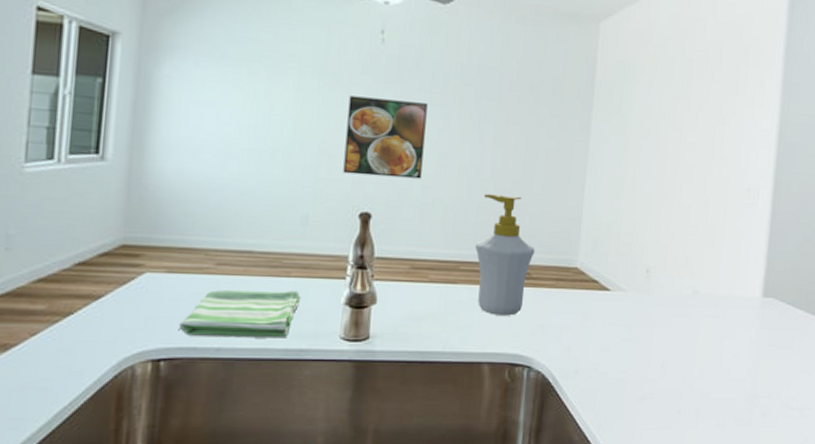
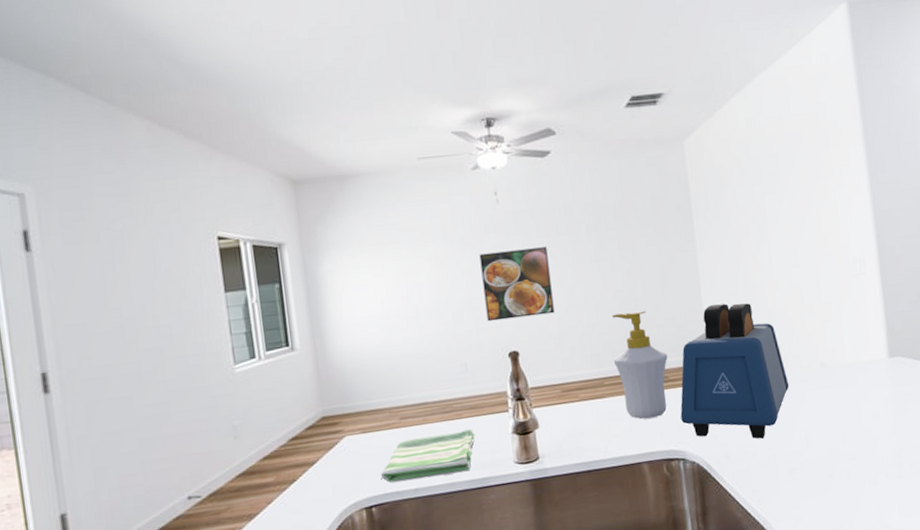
toaster: none [535,204,657,359] -> present [680,303,790,439]

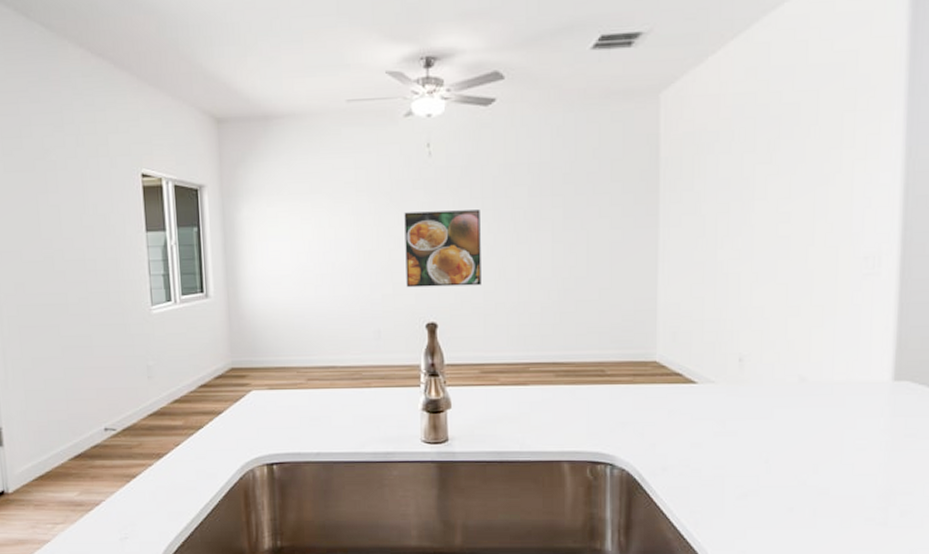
dish towel: present [380,429,475,483] -> none [283,400,383,444]
soap bottle: present [612,310,668,420] -> none [542,292,607,414]
toaster: present [680,303,790,439] -> none [614,293,754,455]

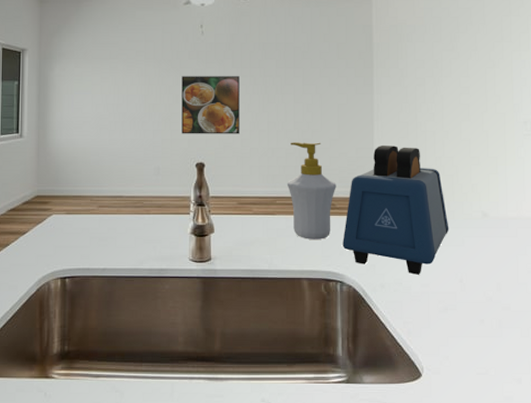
soap bottle: none [542,292,607,414] -> present [286,142,336,239]
toaster: none [614,293,754,455] -> present [343,144,449,275]

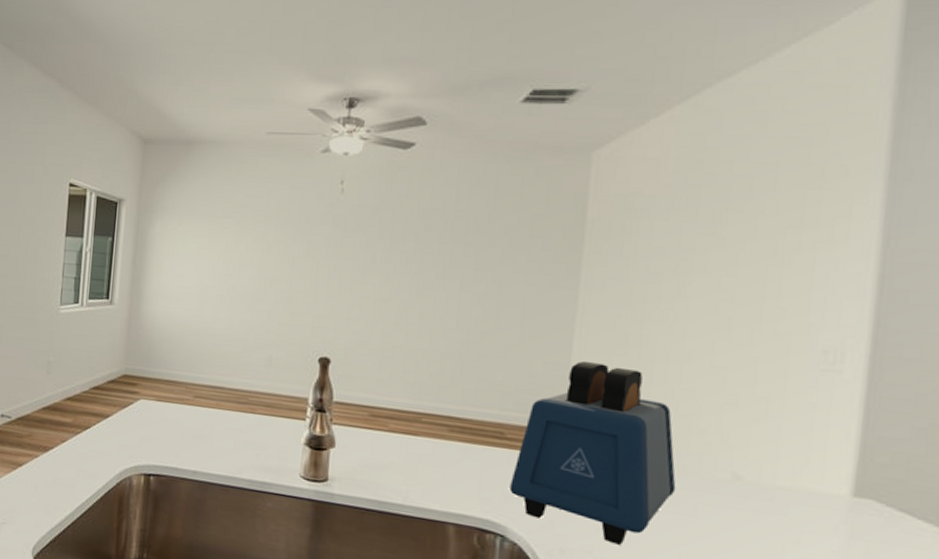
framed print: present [181,76,240,134] -> none [303,245,387,327]
soap bottle: present [286,142,336,239] -> none [438,344,510,477]

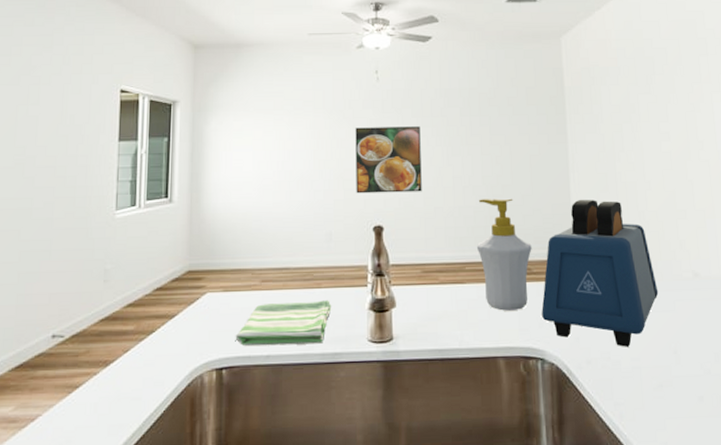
dish towel: none [164,419,265,470] -> present [235,300,332,347]
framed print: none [303,245,387,327] -> present [355,126,422,194]
soap bottle: none [438,344,510,477] -> present [476,198,532,311]

